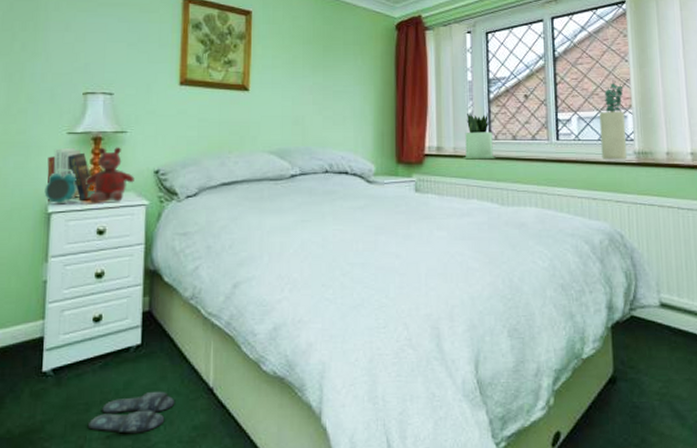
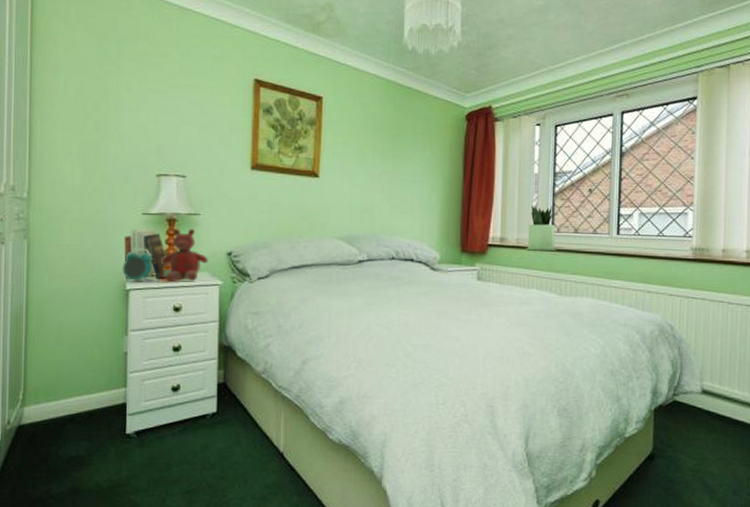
slippers: present [89,391,175,434] -> none [170,454,249,490]
vase: present [599,80,628,160] -> none [659,177,687,255]

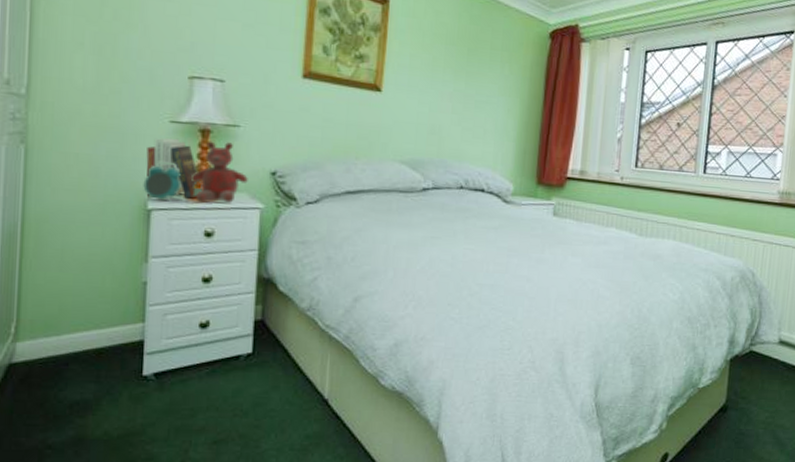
planter: present [525,205,557,252] -> none [606,137,640,188]

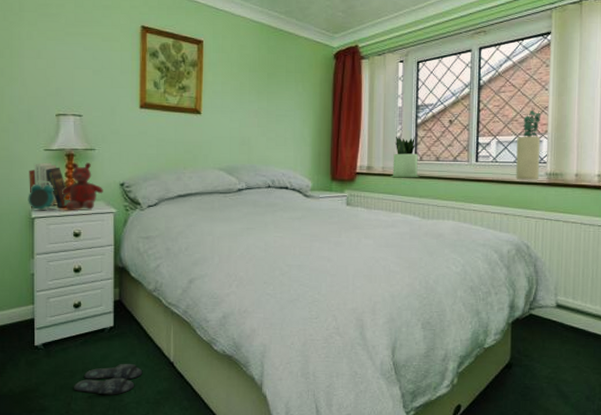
slippers: none [194,400,288,440] -> present [74,363,143,395]
planter: none [606,137,640,188] -> present [390,136,420,178]
vase: none [746,115,778,199] -> present [516,107,542,180]

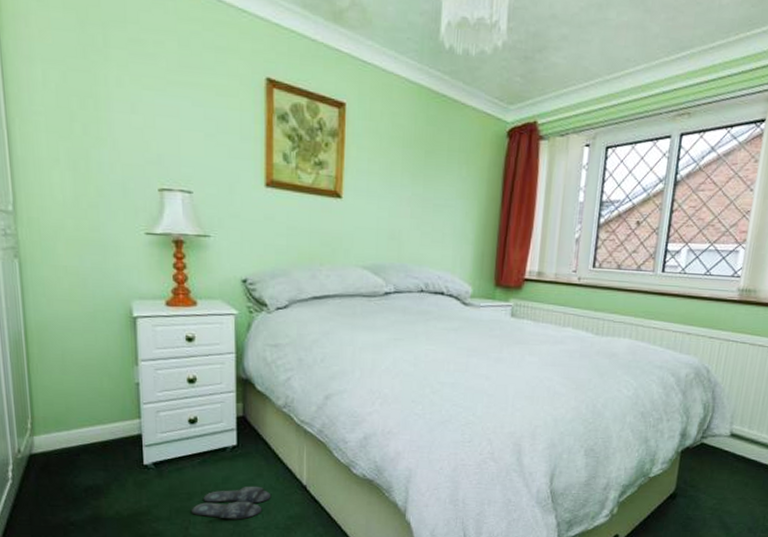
alarm clock: present [28,180,54,212] -> none [127,271,160,311]
books: present [29,162,70,209] -> none [127,249,180,306]
teddy bear: present [61,162,103,210] -> none [169,251,221,310]
planter: present [390,136,420,178] -> none [563,237,598,289]
vase: present [516,107,542,180] -> none [704,211,742,297]

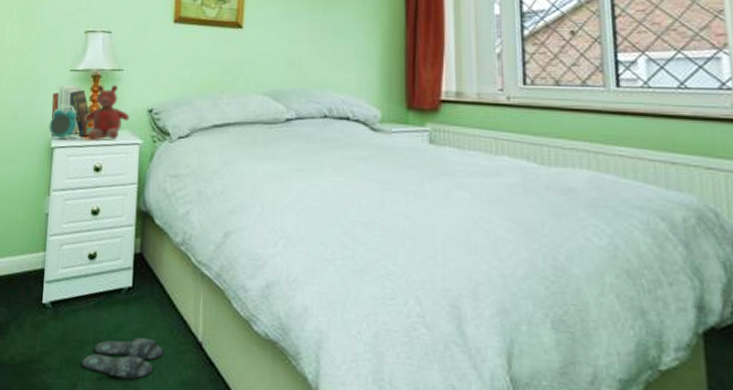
books: none [127,249,180,306] -> present [50,84,93,137]
alarm clock: none [127,271,160,311] -> present [48,104,77,141]
teddy bear: none [169,251,221,310] -> present [84,85,129,140]

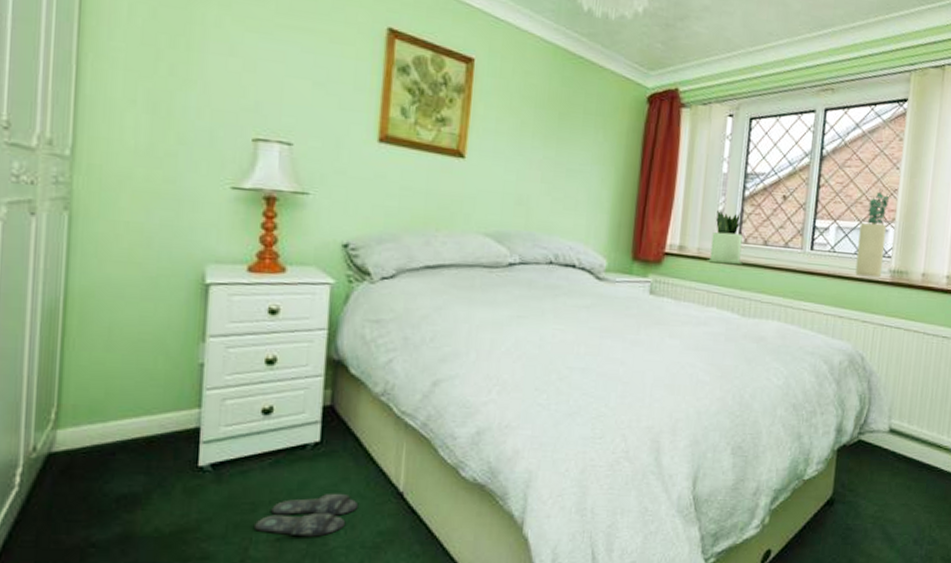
alarm clock: present [48,104,77,141] -> none [201,231,243,277]
books: present [50,84,93,137] -> none [204,205,267,273]
teddy bear: present [84,85,129,140] -> none [253,209,317,278]
planter: none [489,52,533,109] -> present [707,209,743,265]
vase: none [678,11,723,114] -> present [855,188,890,278]

